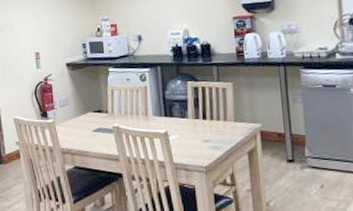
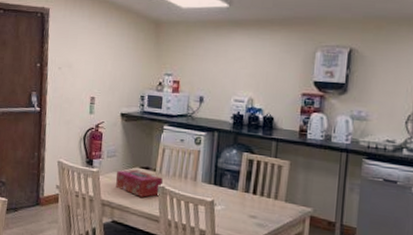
tissue box: none [70,114,116,140] -> present [116,169,163,197]

